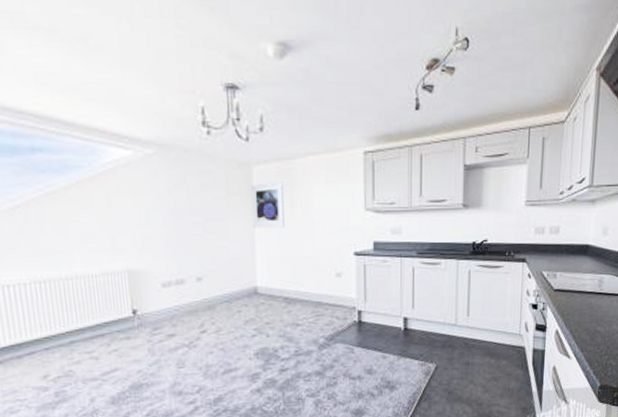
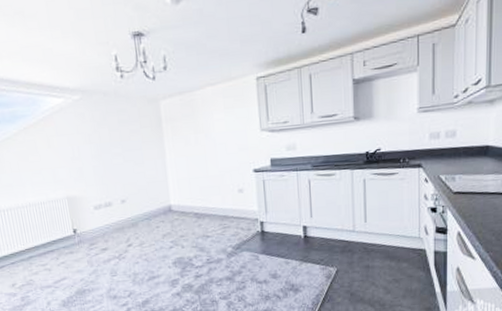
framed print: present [250,182,285,228] -> none [159,112,191,155]

